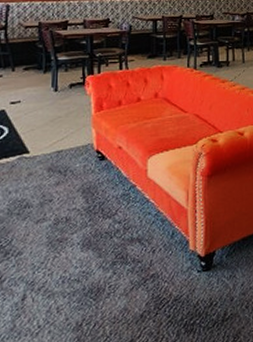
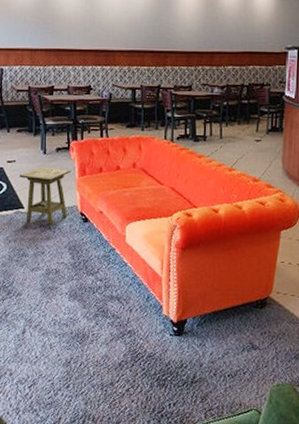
side table: none [24,105,87,169] -> present [19,166,72,226]

